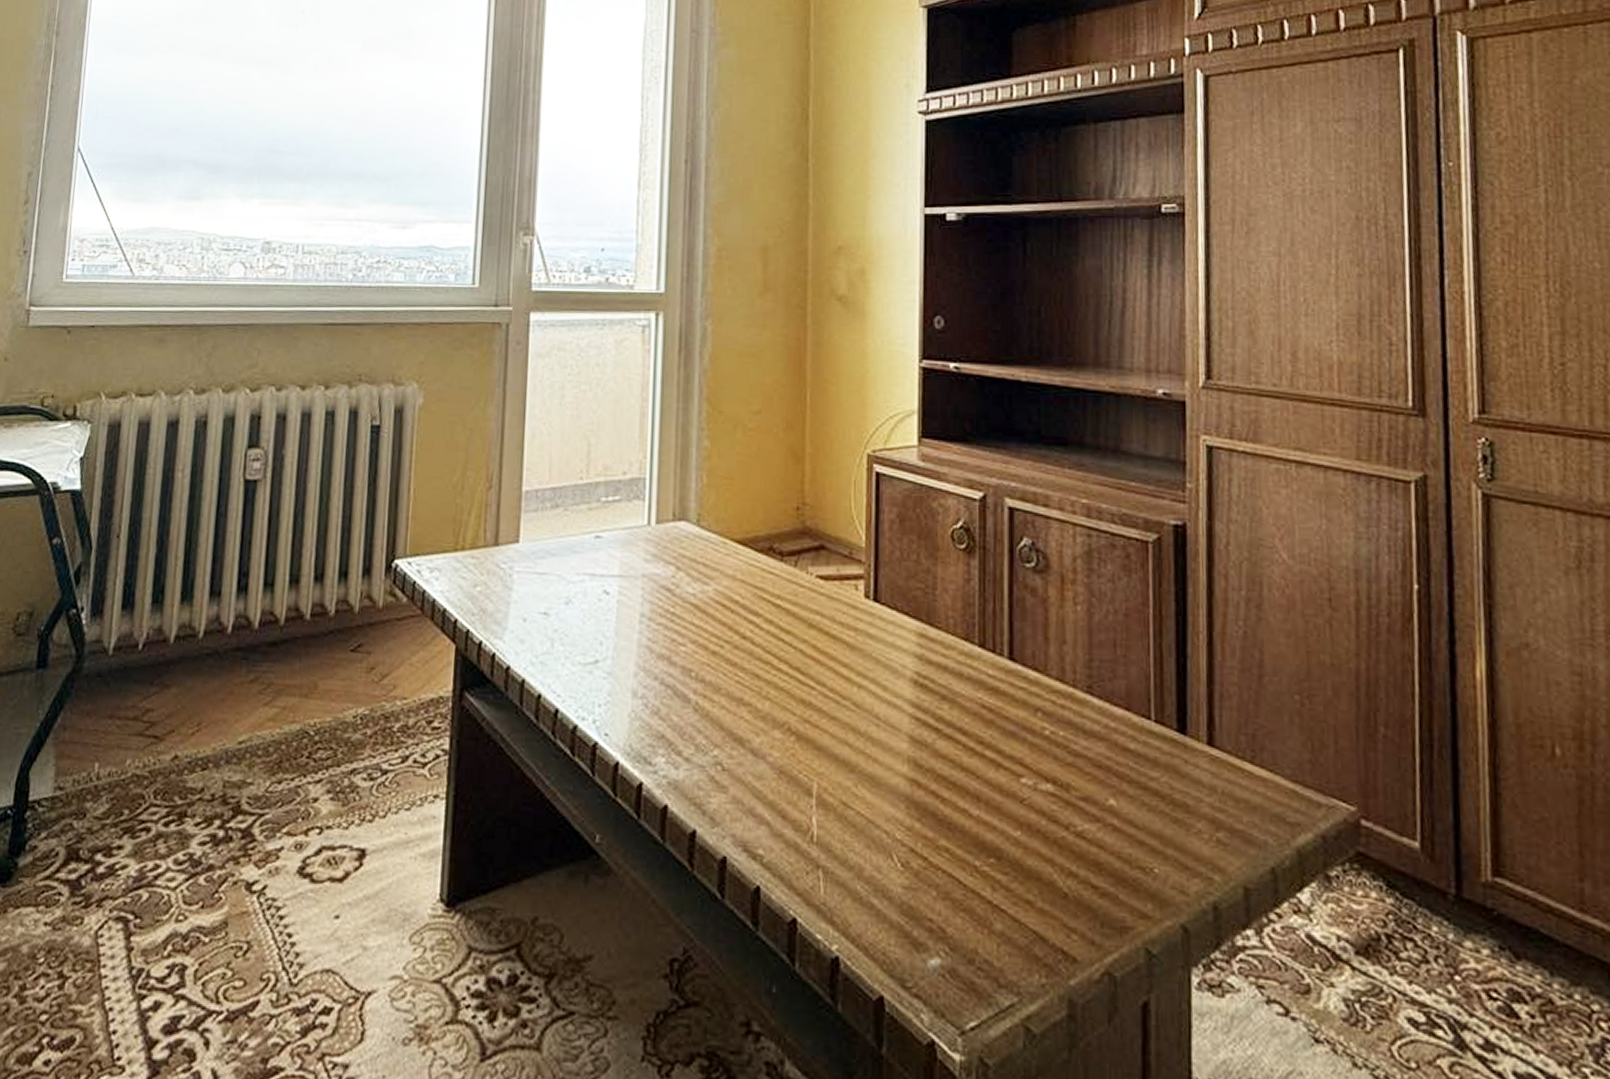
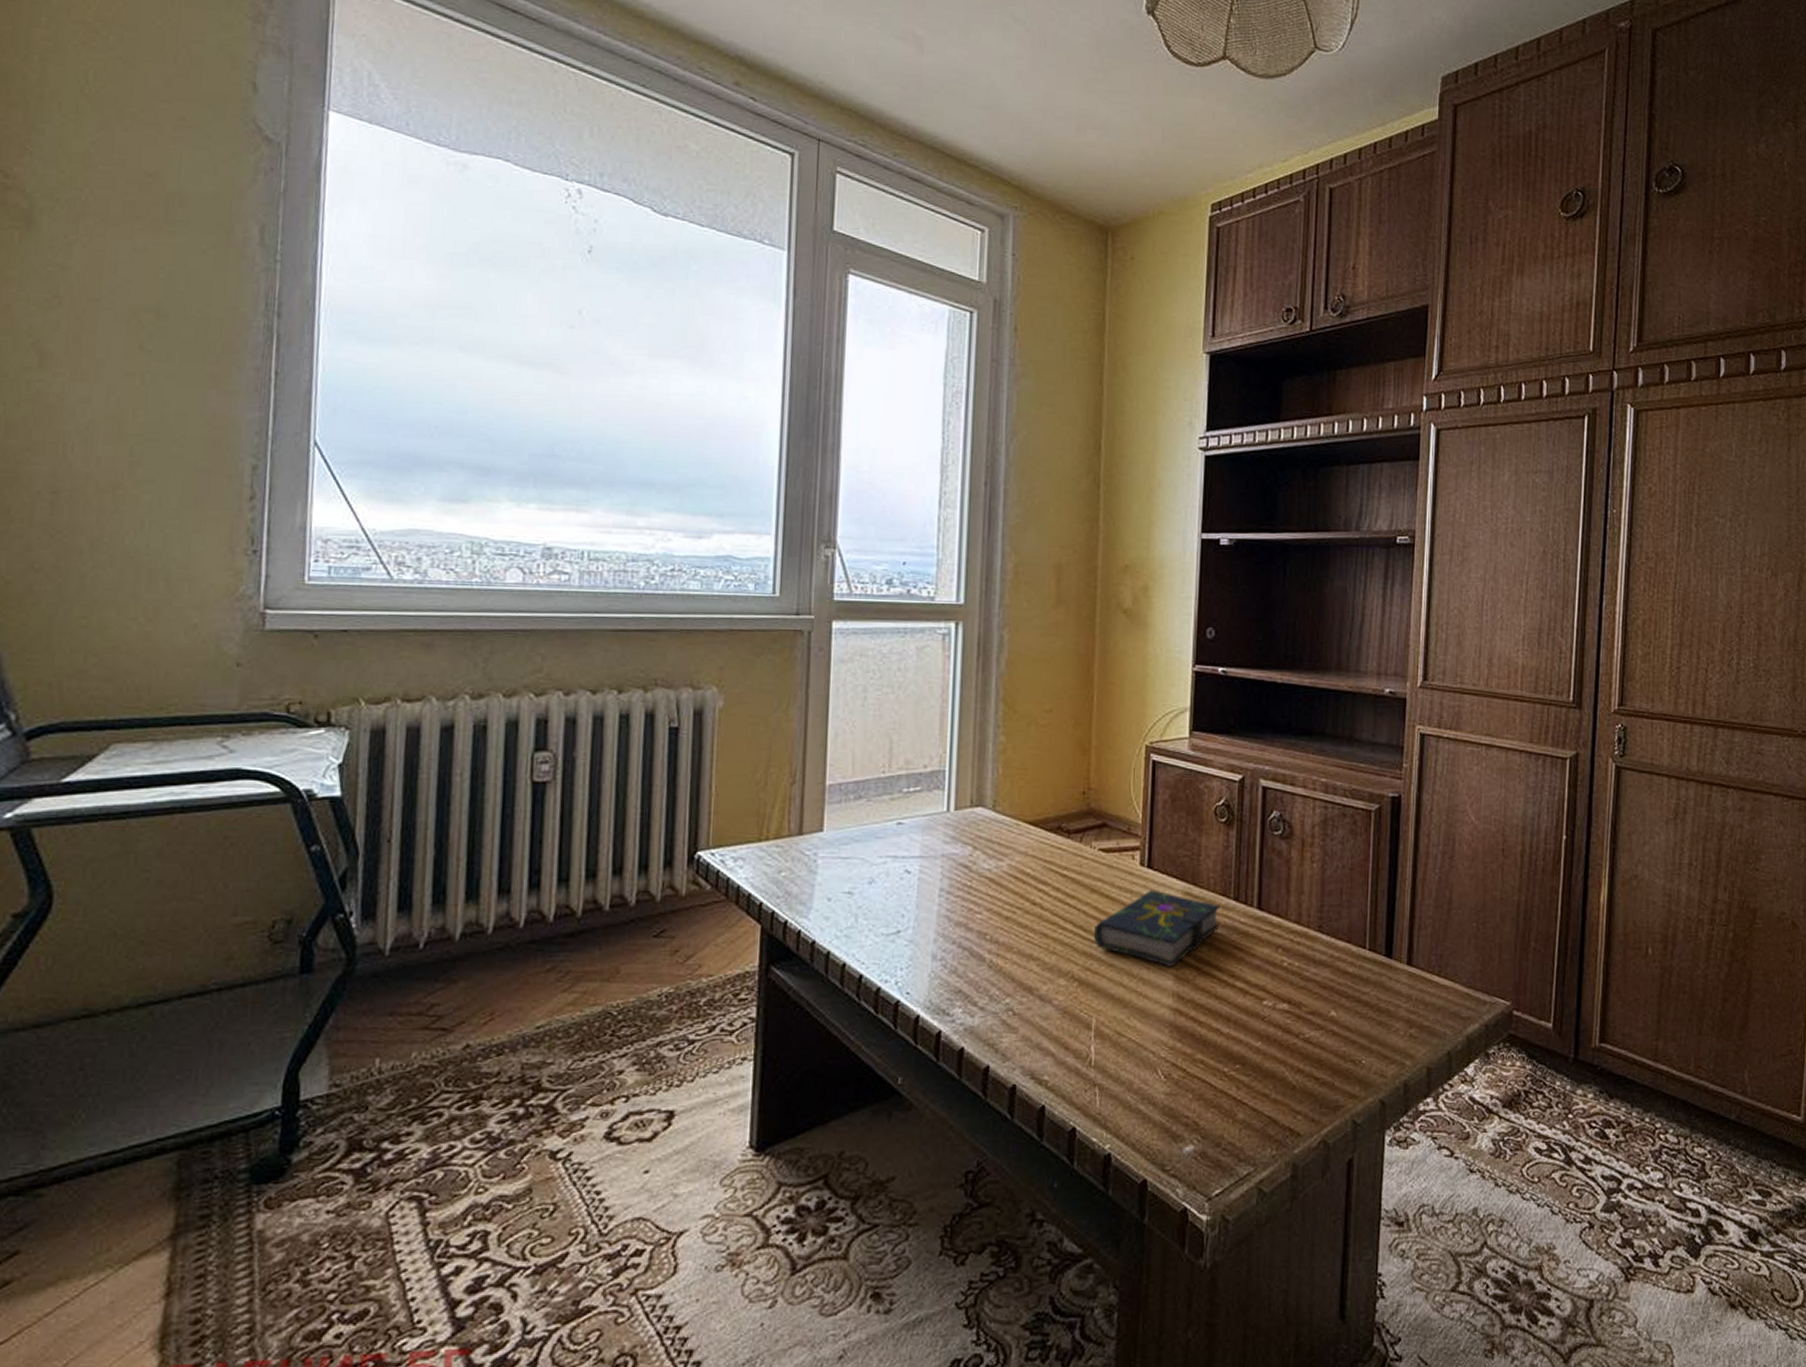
book: none [813,628,963,727] -> present [1094,890,1221,968]

